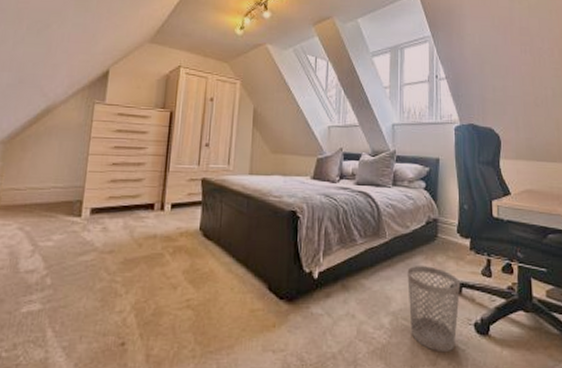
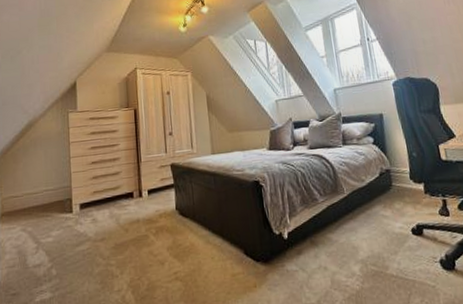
wastebasket: present [407,266,461,353] -> none [369,213,425,291]

